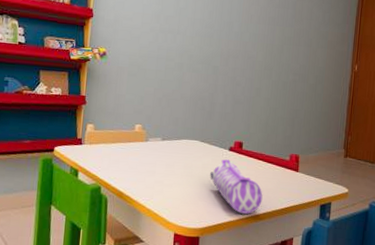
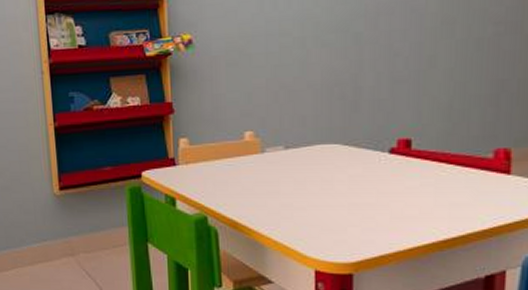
pencil case: present [210,159,263,214] -> none [362,166,450,240]

